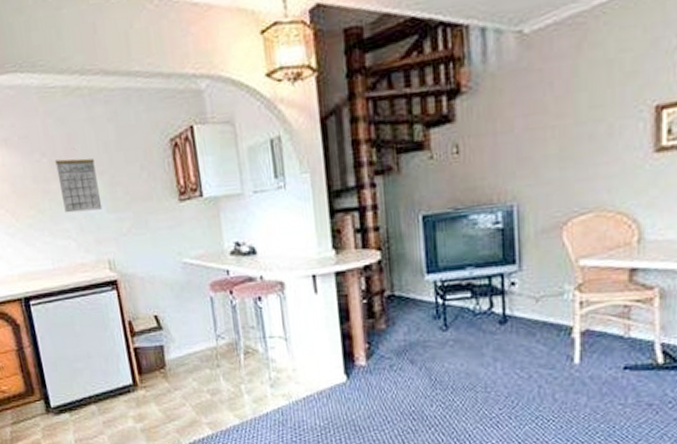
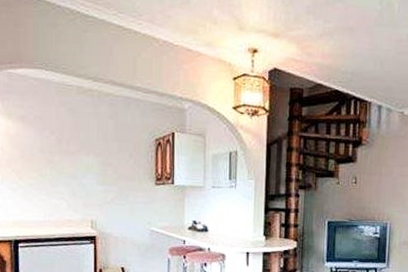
calendar: present [55,158,103,213] -> none [61,139,94,181]

